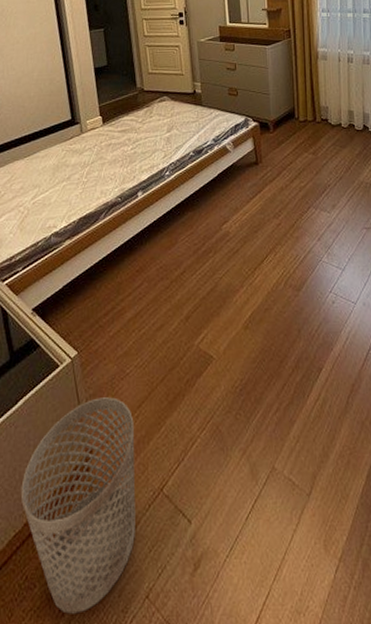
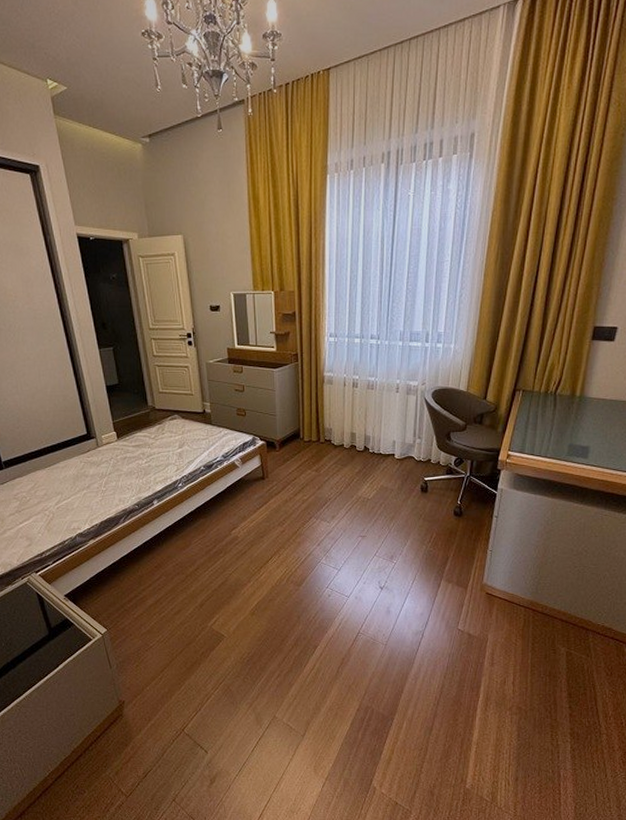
wastebasket: present [21,397,136,614] -> none [67,664,163,810]

